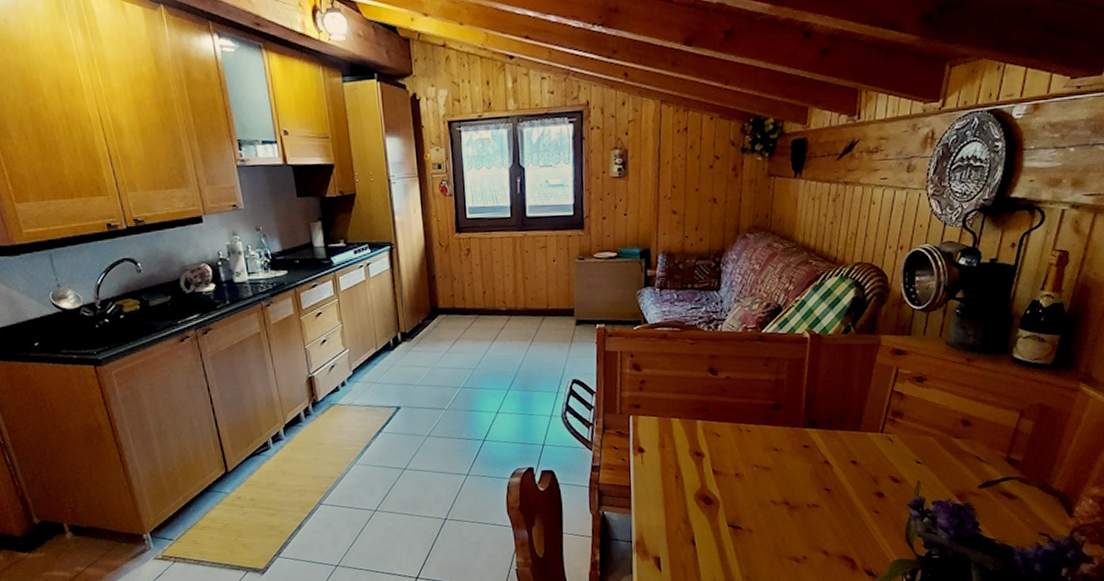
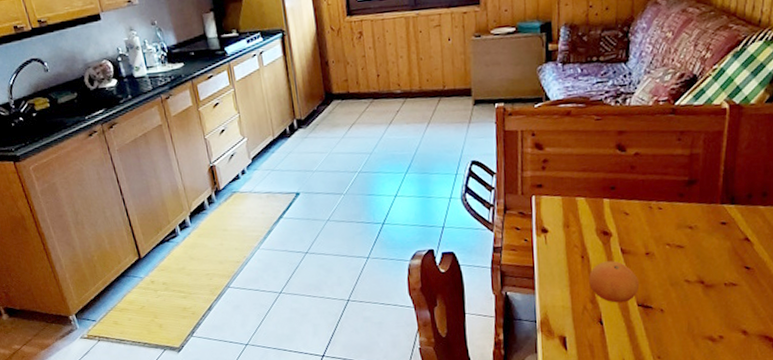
fruit: none [682,481,730,523] -> present [589,261,640,303]

